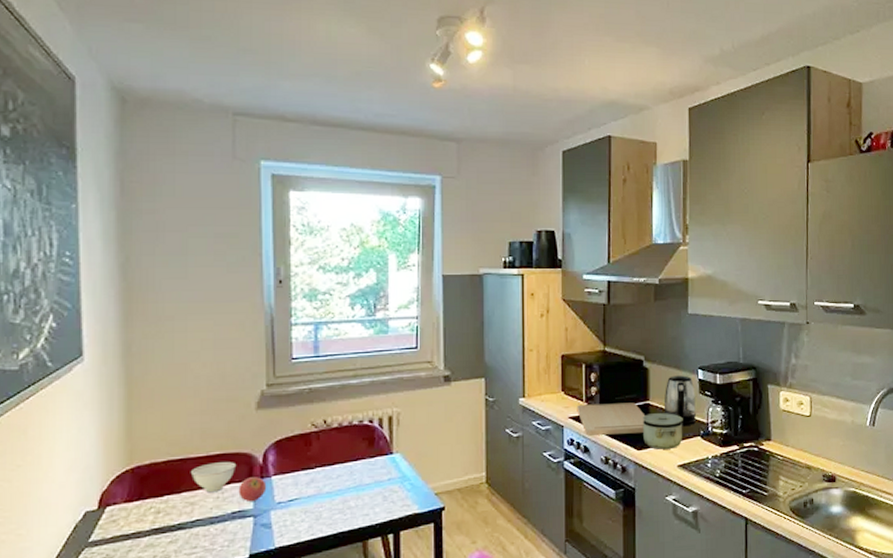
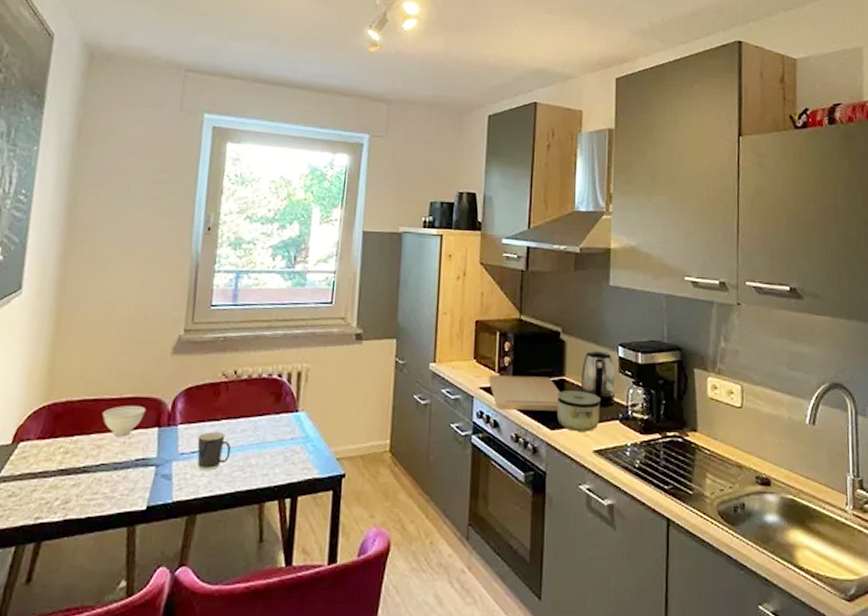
fruit: present [238,477,267,503] -> none [144,424,173,451]
mug: none [293,479,329,517] -> present [197,432,232,471]

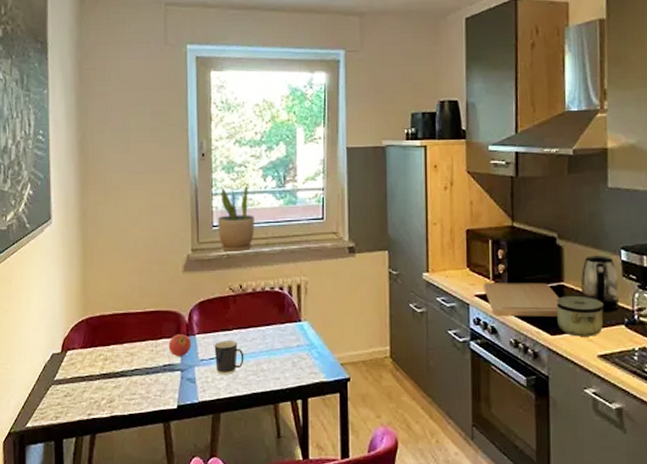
bowl: present [102,406,147,437] -> none [130,319,167,346]
fruit: none [144,424,173,451] -> present [168,334,192,357]
potted plant: none [216,262,259,334] -> present [217,184,255,252]

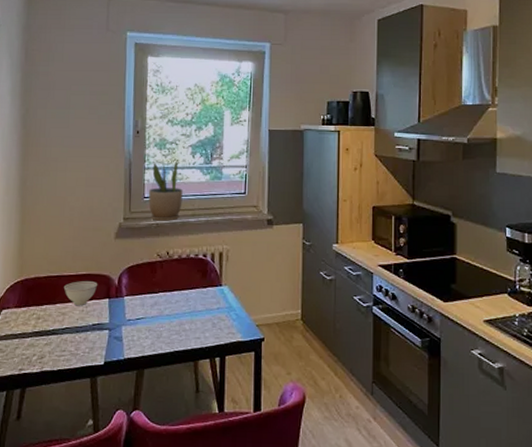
bowl: none [130,319,167,346] -> present [63,281,98,306]
fruit: present [168,334,192,357] -> none [98,296,120,317]
mug: present [214,341,244,375] -> none [140,302,169,334]
cutting board: present [483,282,560,317] -> none [386,254,452,285]
saucepan: present [557,296,604,336] -> none [450,267,490,303]
kettle: present [580,256,620,312] -> none [470,232,504,282]

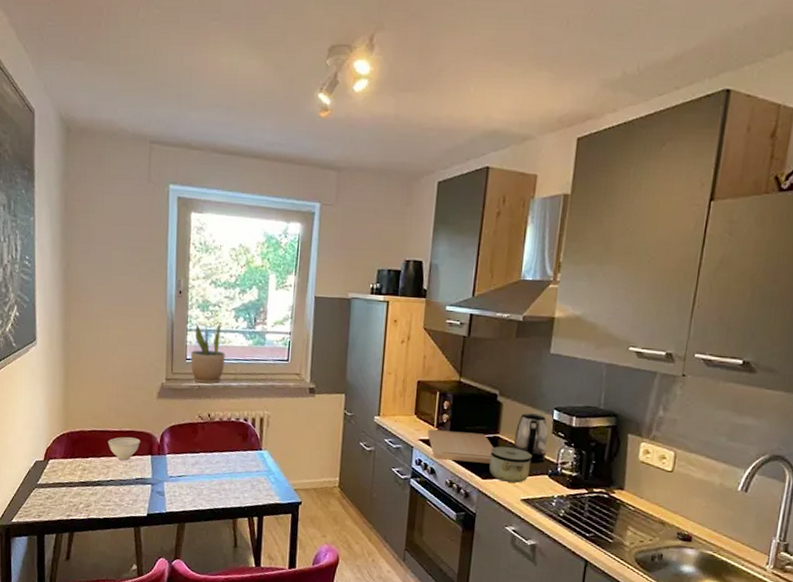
cutting board: none [386,254,452,285] -> present [427,429,494,464]
saucepan: none [450,267,490,303] -> present [489,446,532,483]
kettle: none [470,232,504,282] -> present [513,413,548,463]

